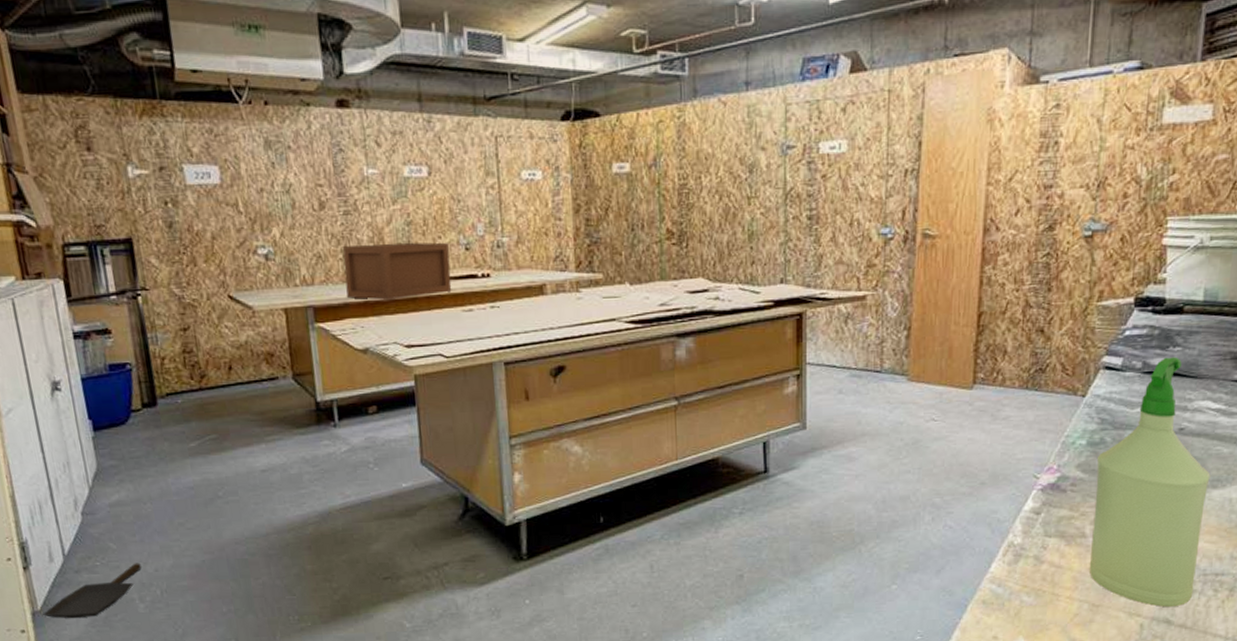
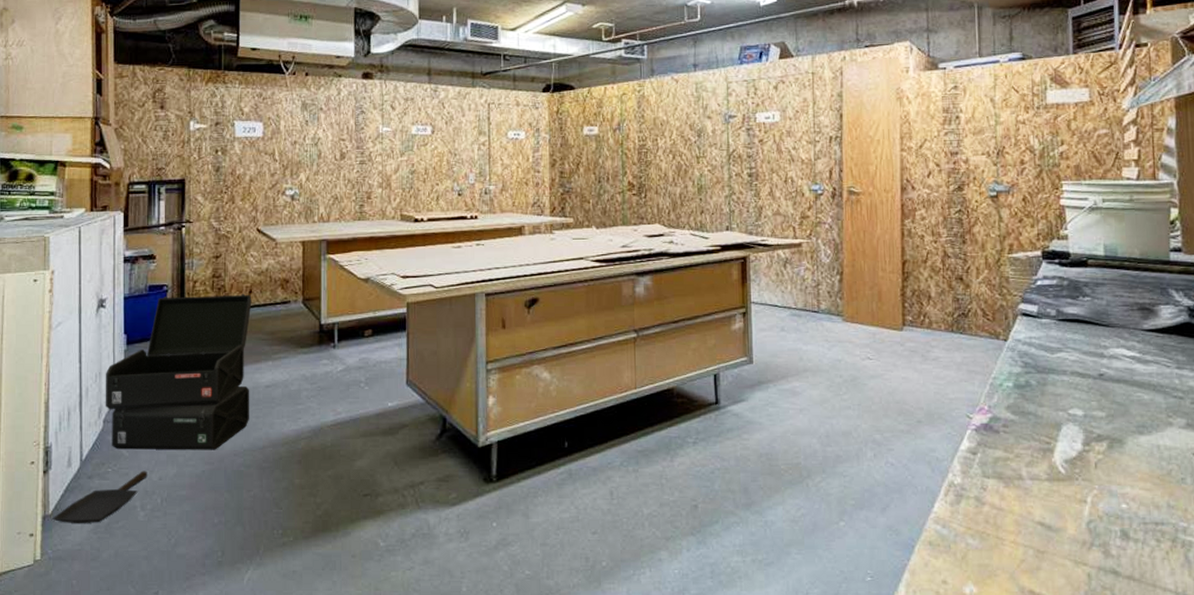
tool box: none [74,371,247,542] -> present [105,294,252,450]
wooden box: present [342,242,452,300] -> none [356,188,445,236]
spray bottle: present [1089,356,1211,608] -> none [1024,306,1136,557]

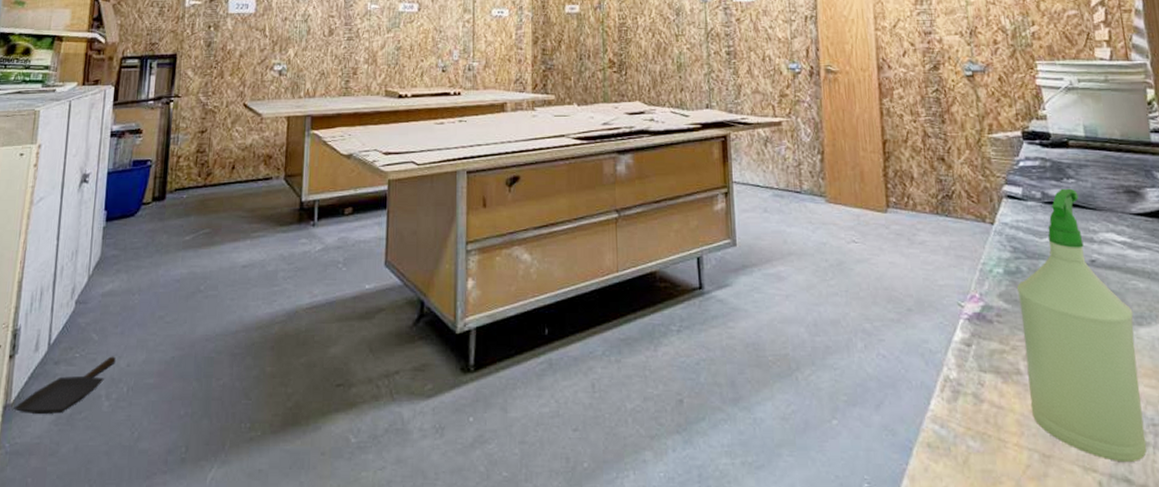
tool box: present [105,294,252,450] -> none [78,170,234,335]
spray bottle: none [1024,306,1136,557] -> present [1016,188,1147,463]

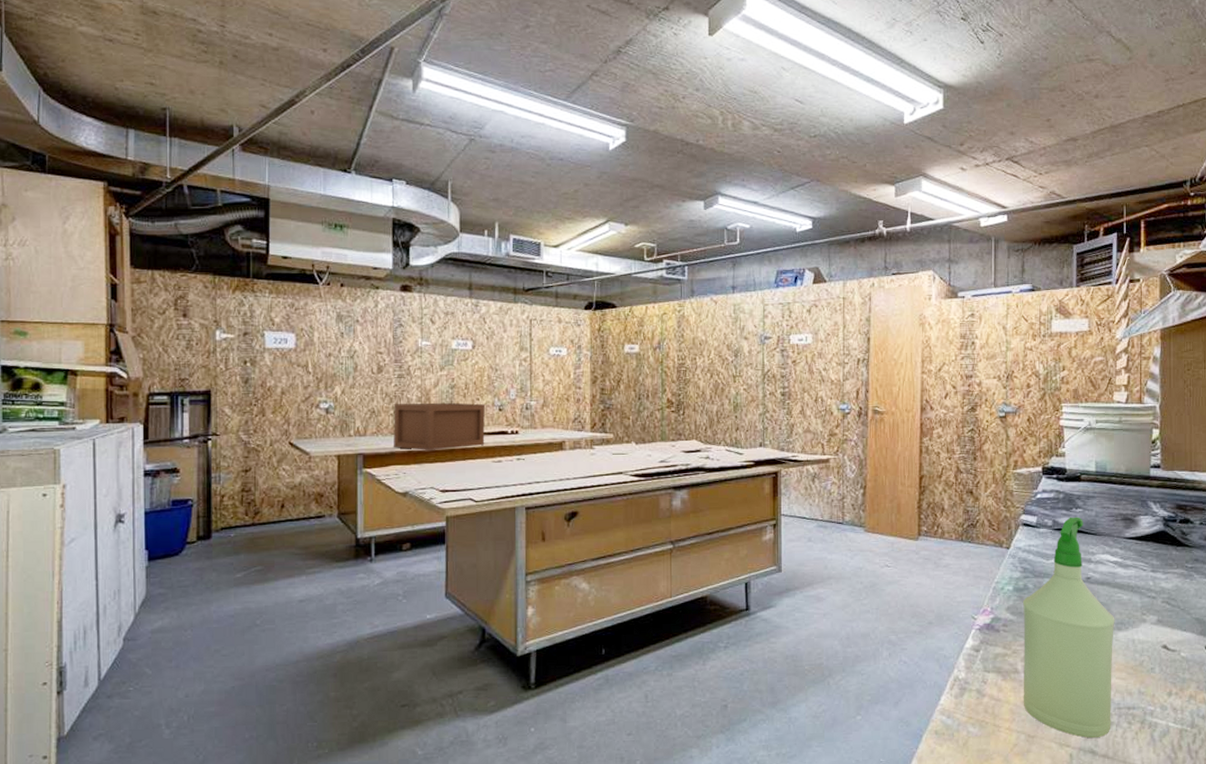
grill pan: present [13,356,116,414] -> none [68,688,173,744]
wooden box: none [341,64,428,112] -> present [393,403,485,450]

